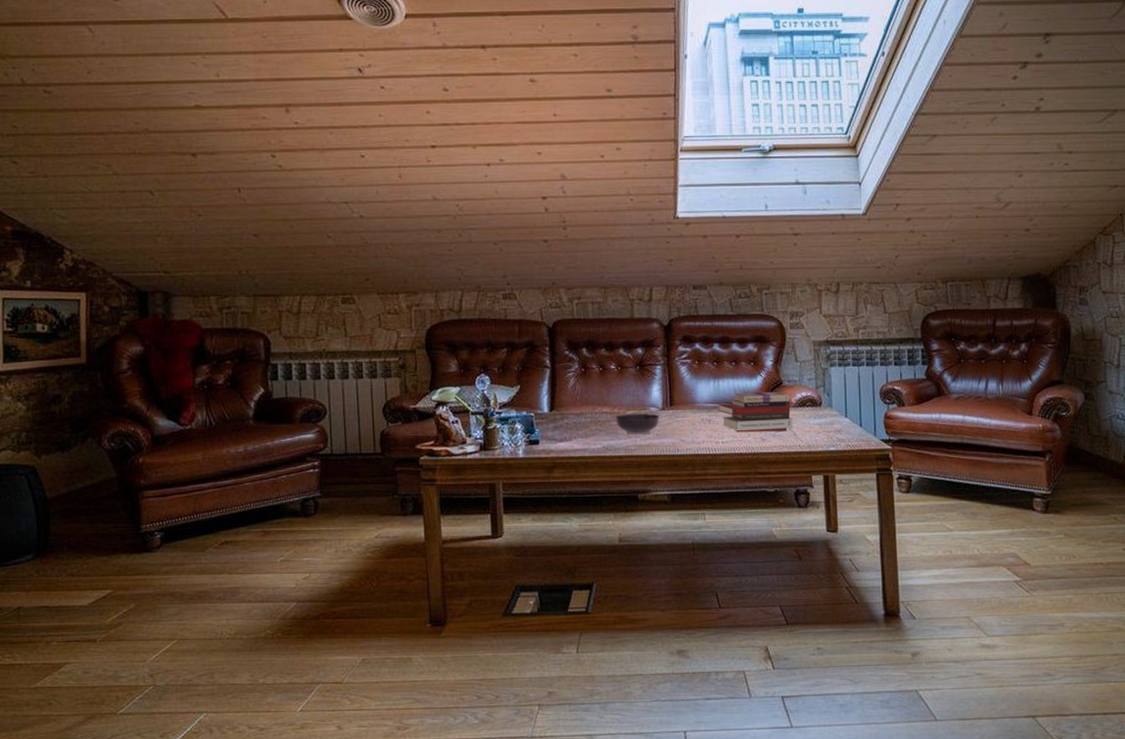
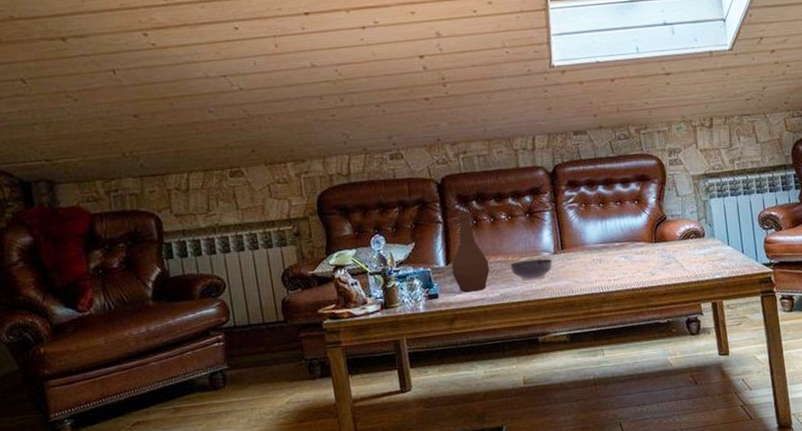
vase: none [555,357,594,441] -> present [451,210,490,292]
books: present [719,391,793,433] -> none [608,226,680,270]

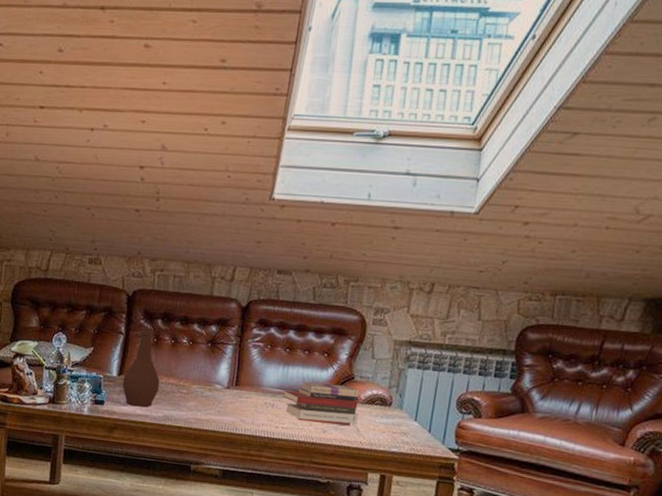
bowl: present [510,258,553,281] -> none [180,387,224,410]
books: none [608,226,680,270] -> present [284,382,360,426]

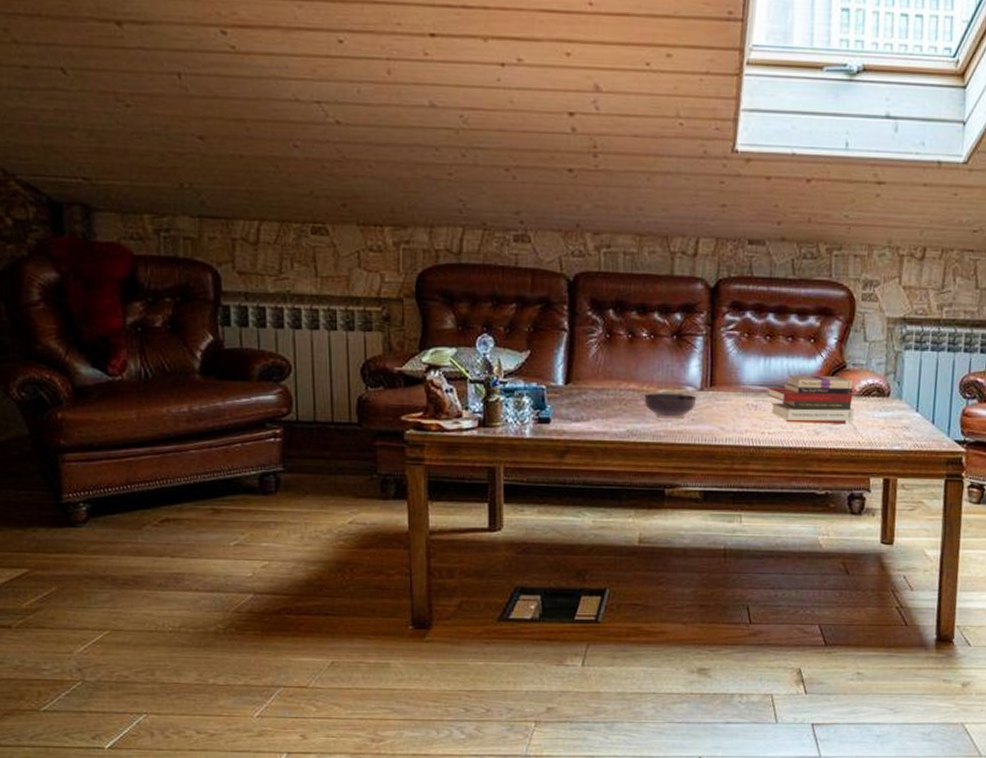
vase: present [122,327,160,407] -> none [571,320,618,422]
bowl: none [180,387,224,410] -> present [644,393,697,419]

